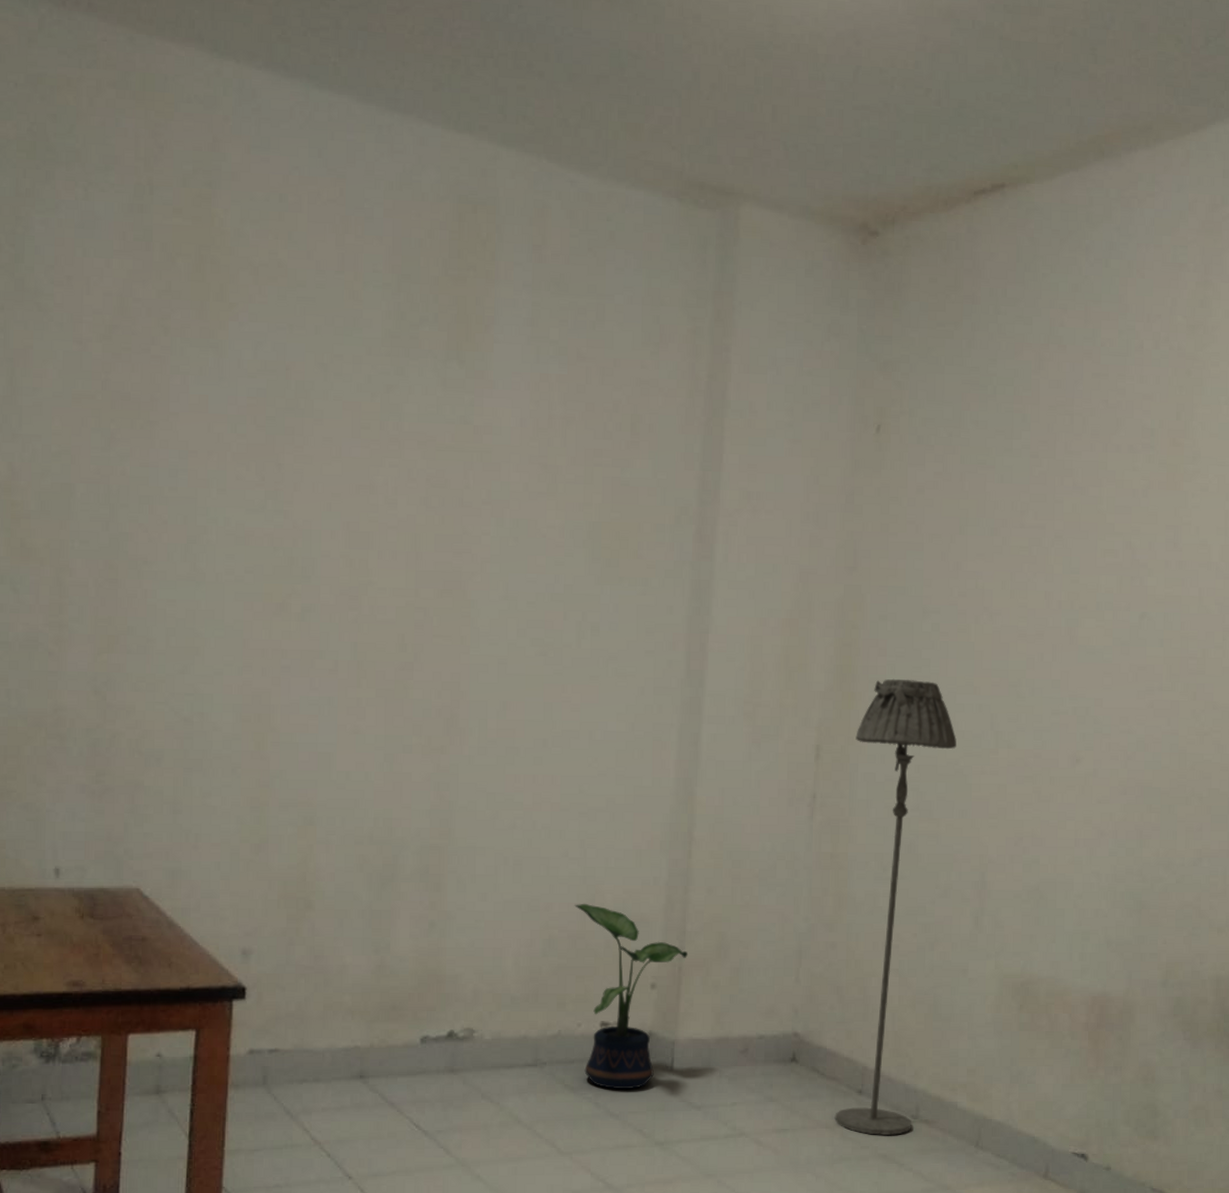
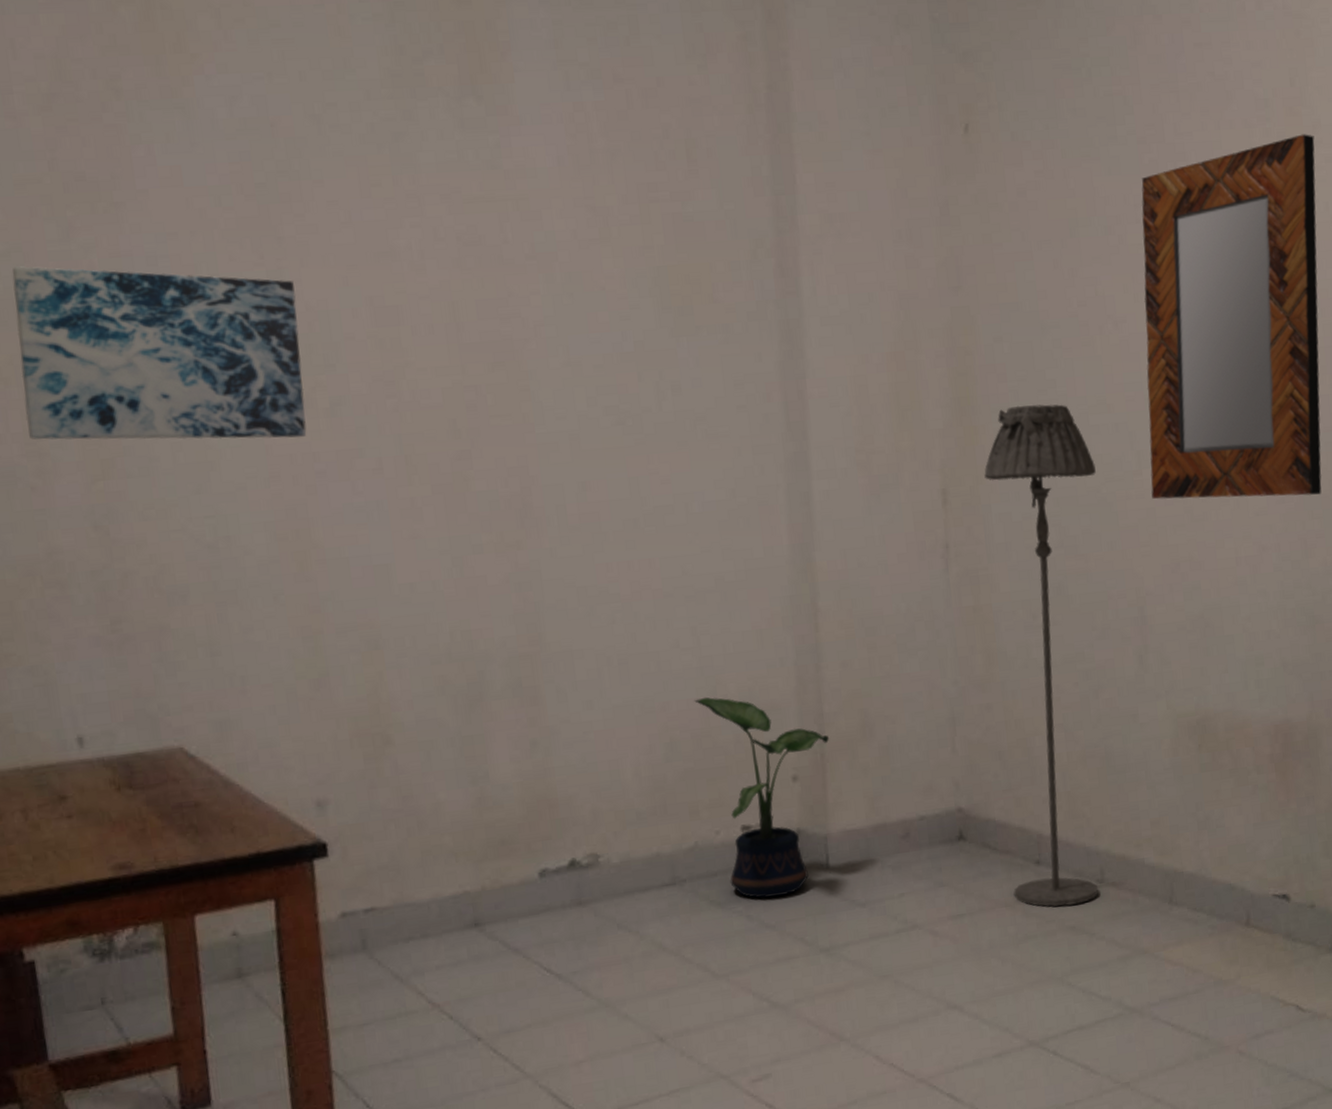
wall art: none [53,466,286,636] -> present [11,266,307,440]
home mirror: none [1005,463,1193,792] -> present [1141,134,1322,500]

